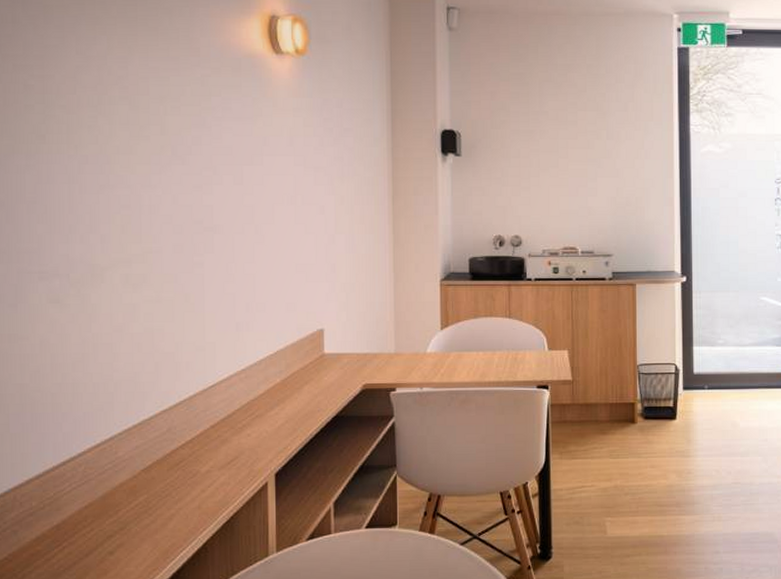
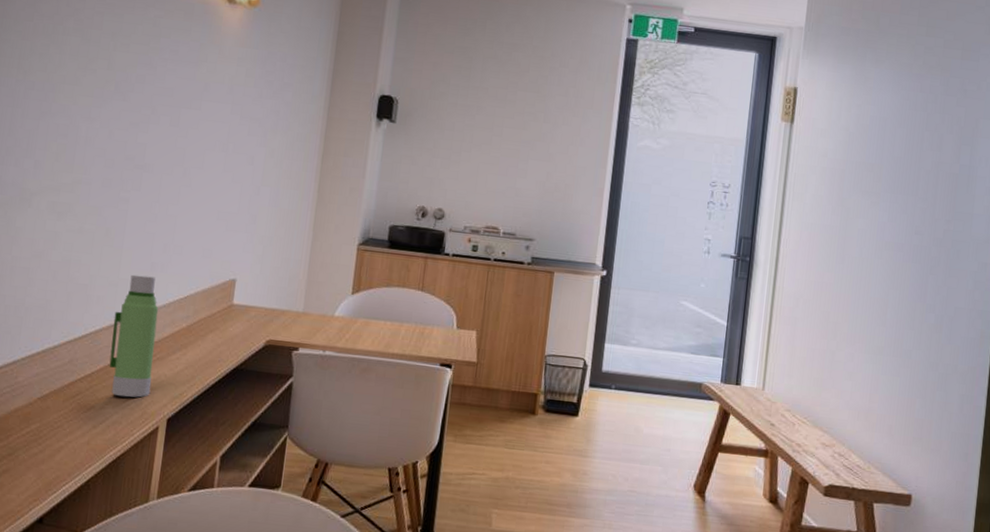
water bottle: none [206,337,254,458] -> present [109,274,159,398]

